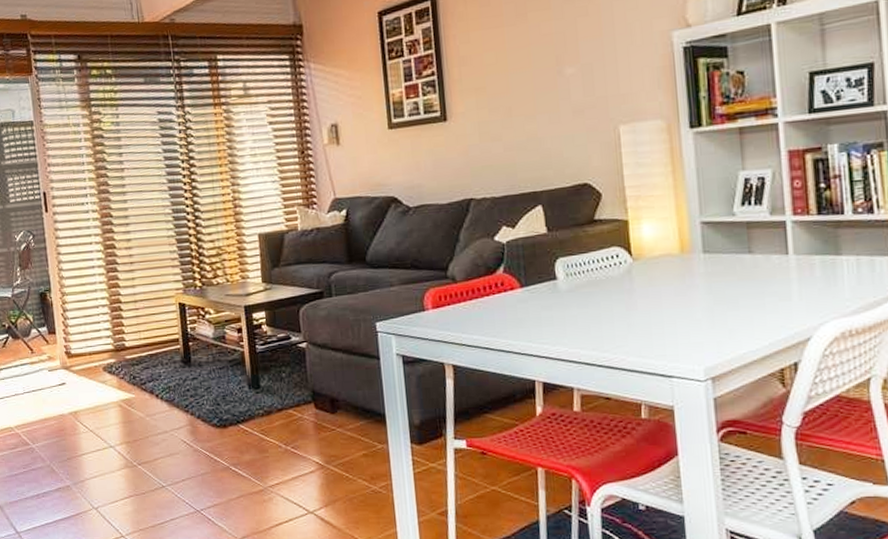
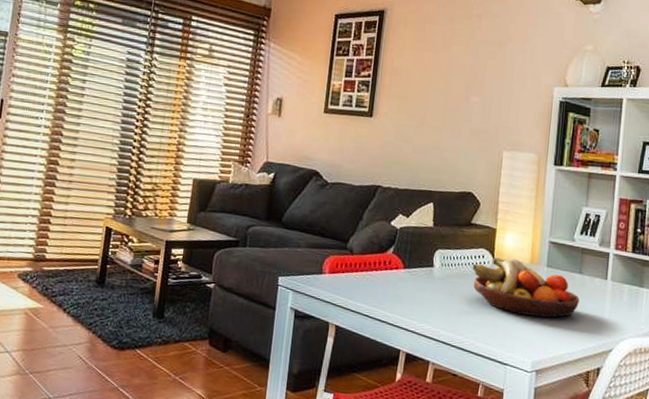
fruit bowl: none [605,251,755,316] -> present [472,257,579,318]

